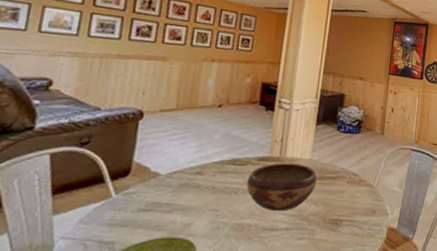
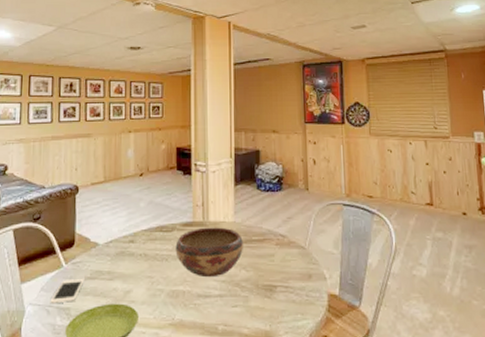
cell phone: none [89,210,137,238] -> present [50,278,84,304]

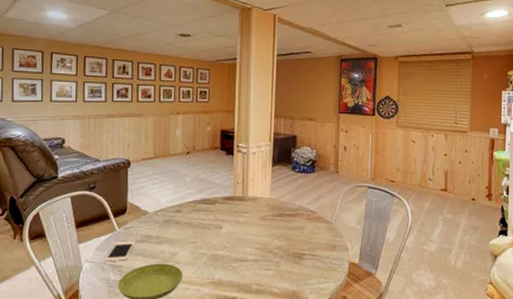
decorative bowl: present [175,227,244,278] -> none [217,202,278,245]

